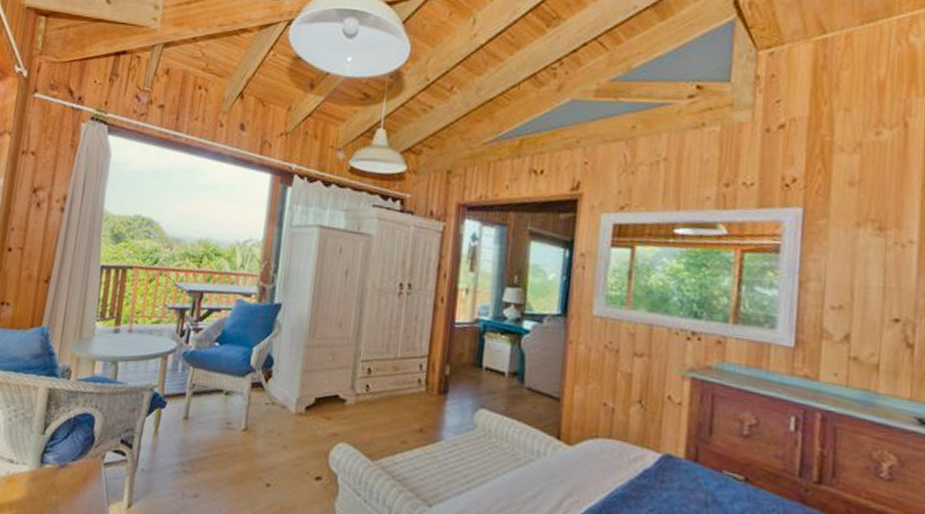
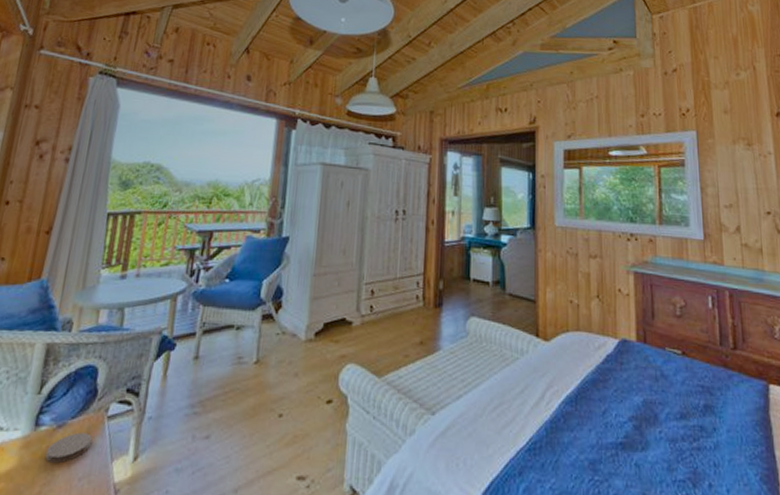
coaster: none [50,474,91,500] -> present [45,432,93,463]

